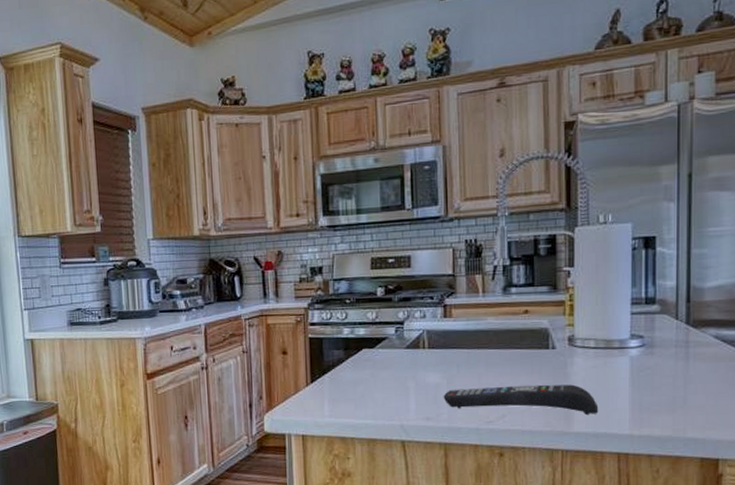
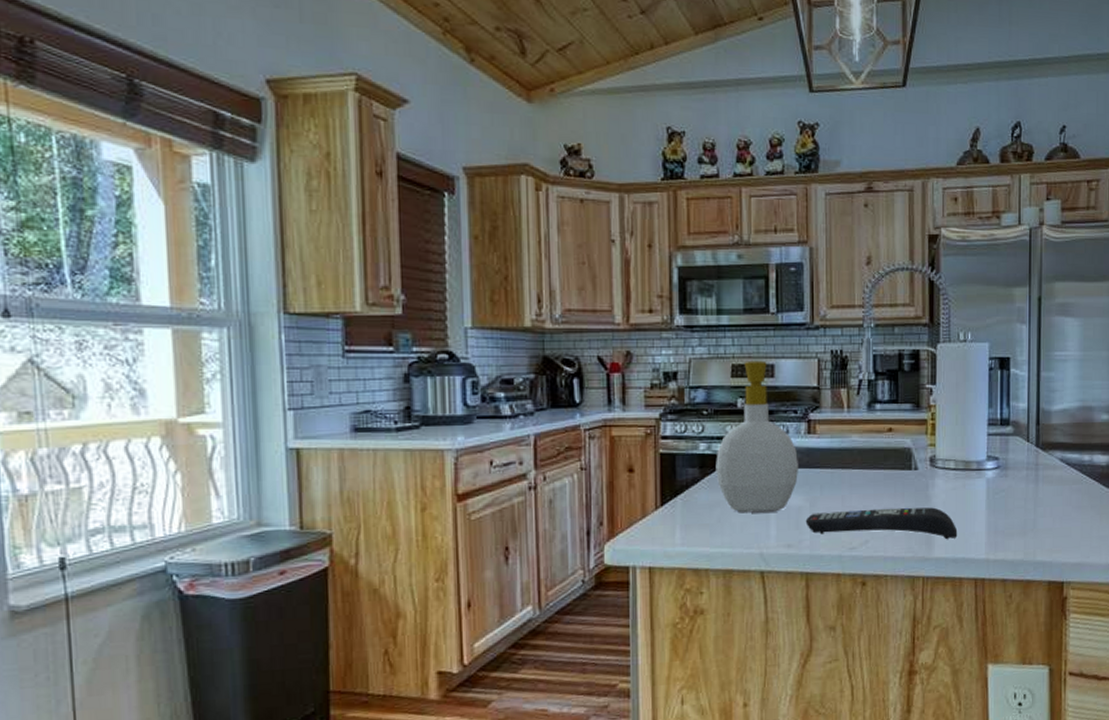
soap bottle: none [358,253,436,390] -> present [716,360,799,513]

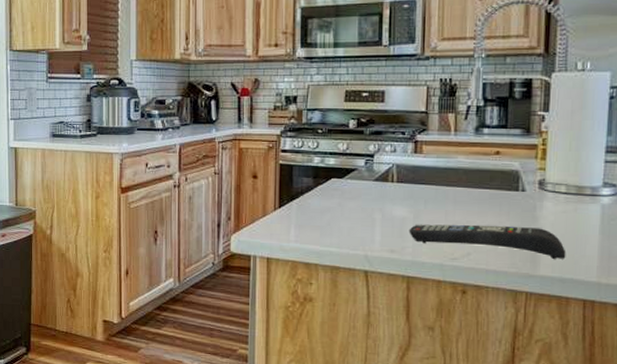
soap bottle: present [716,360,799,513] -> none [327,87,405,220]

